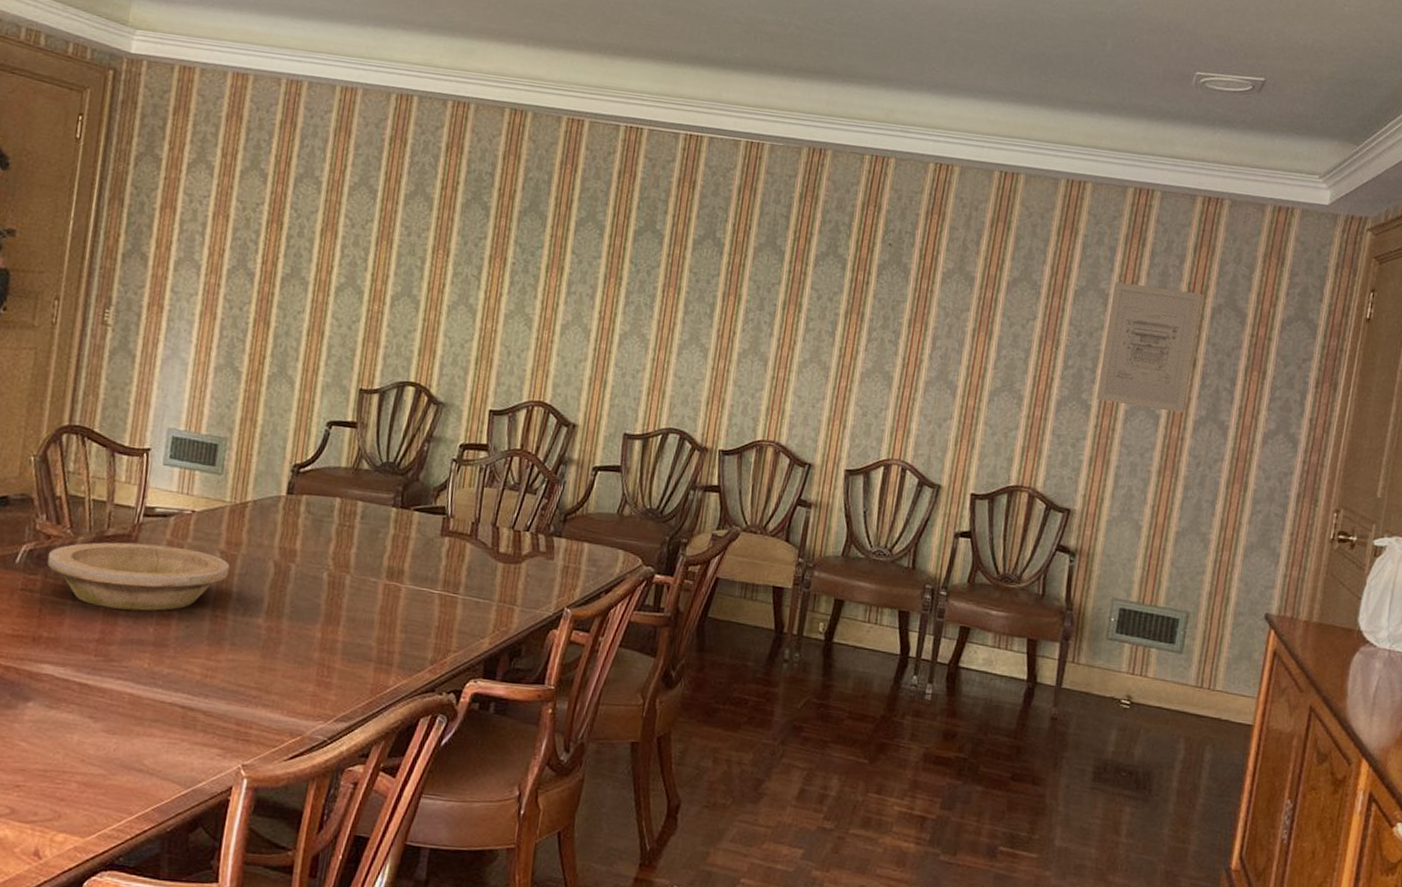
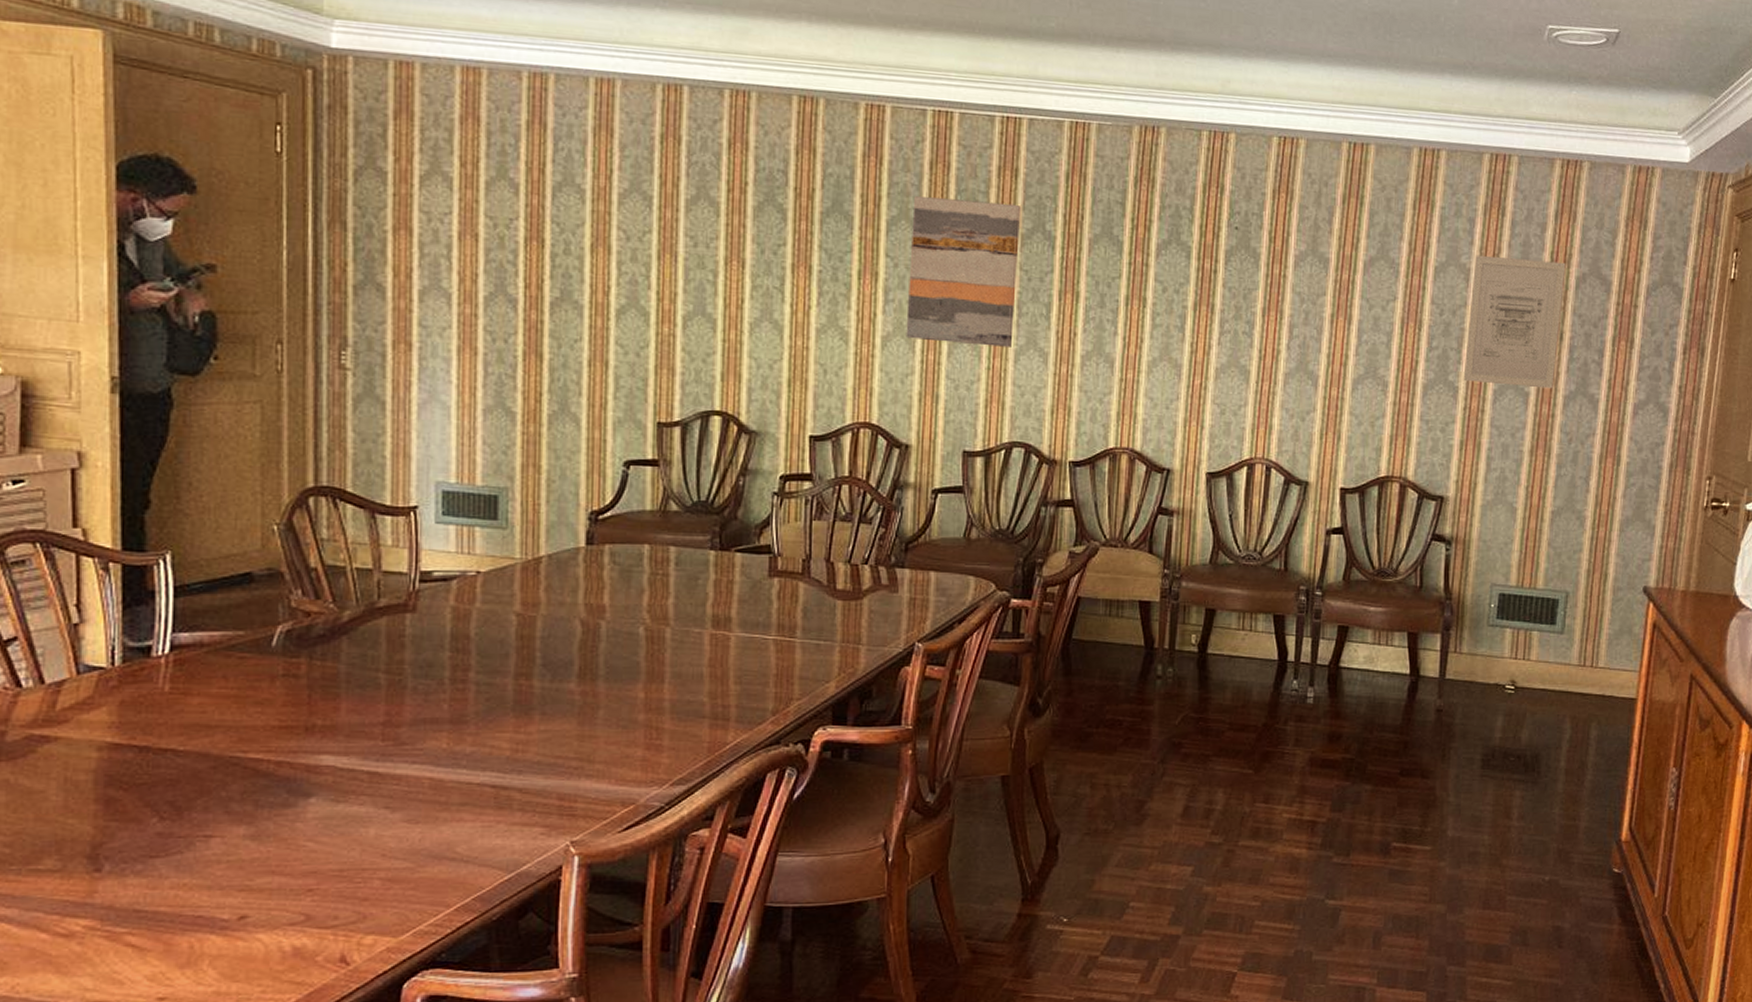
bowl: present [47,542,229,611] -> none [310,612,528,687]
wall art: none [582,201,696,341] -> present [906,196,1022,347]

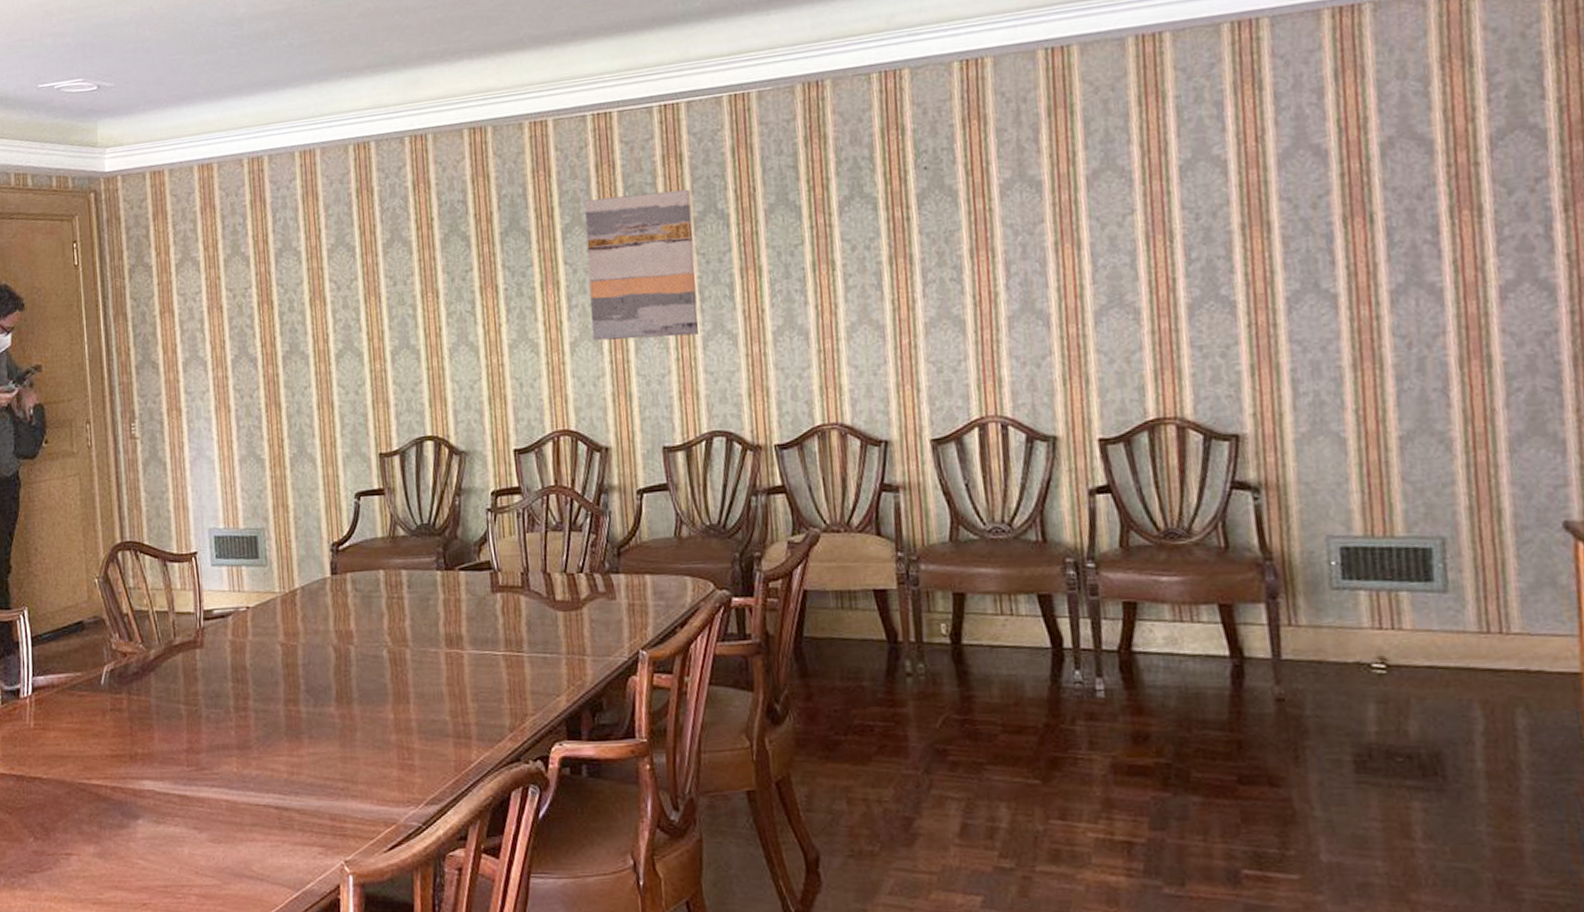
wall art: present [1463,254,1566,389] -> none [1231,128,1372,293]

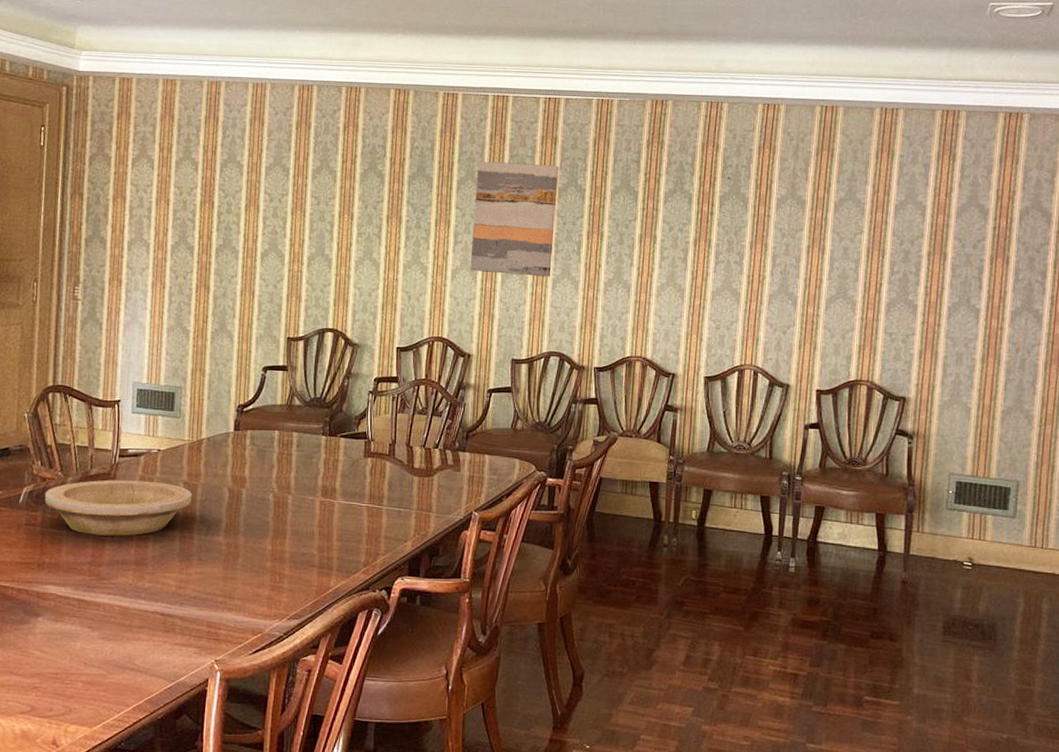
bowl: none [127,646,292,717] -> present [44,479,192,536]

